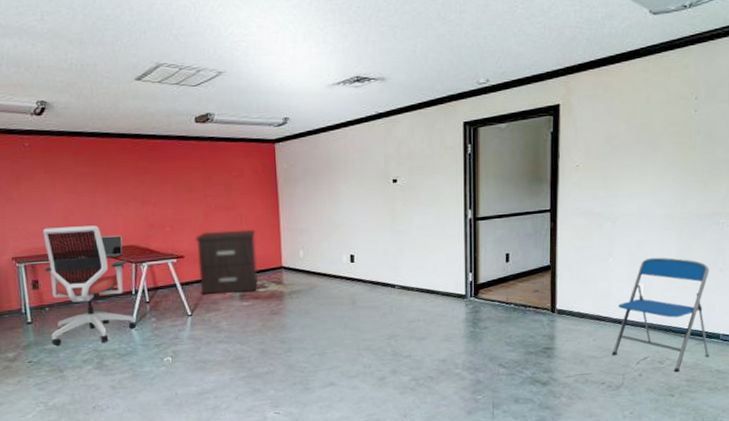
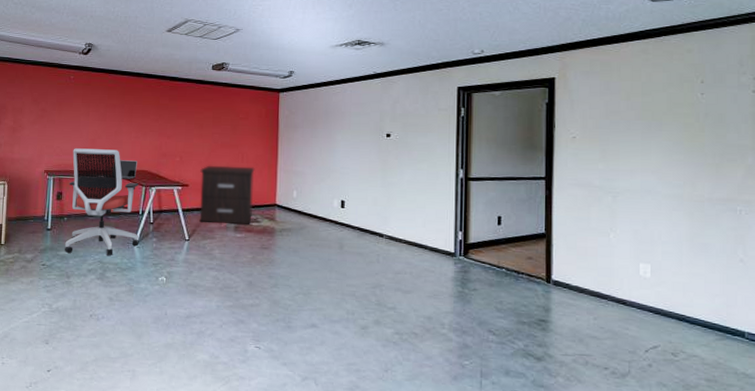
folding chair: present [611,257,710,372] -> none [615,238,733,368]

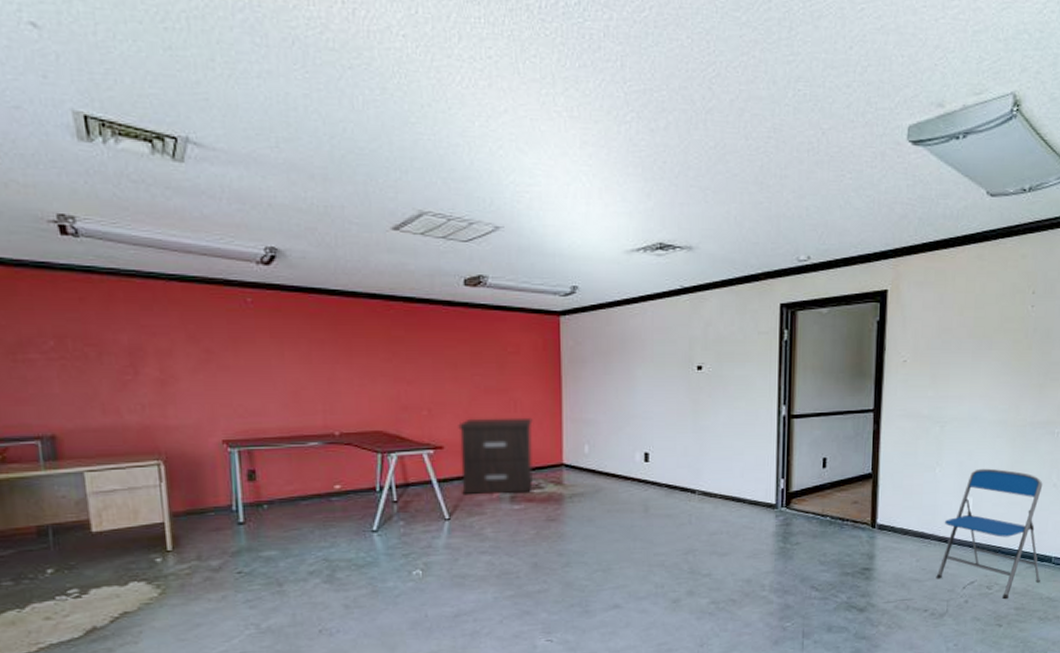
office chair: present [65,148,140,256] -> none [264,404,380,554]
laptop: present [113,160,137,180] -> none [330,418,367,445]
folding chair: none [615,238,733,368] -> present [936,468,1043,599]

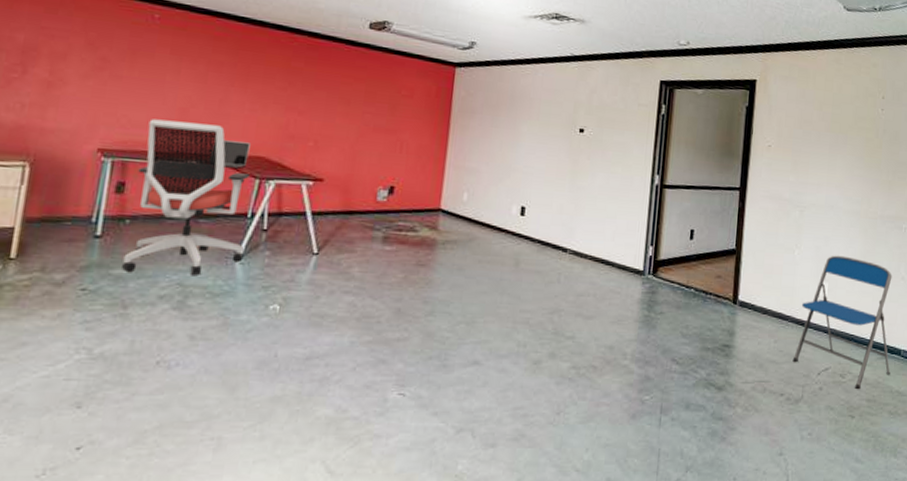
office chair: none [264,404,380,554] -> present [122,119,250,276]
laptop: none [330,418,367,445] -> present [211,140,251,169]
nightstand: present [458,417,533,496] -> none [335,154,416,235]

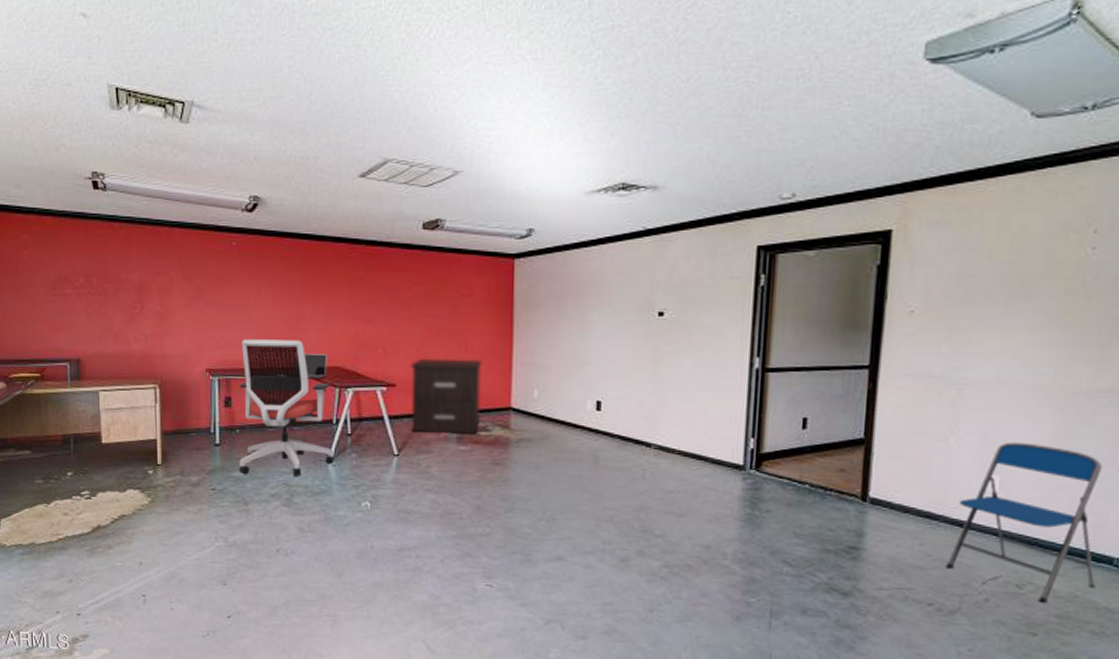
nightstand: none [335,154,416,235] -> present [410,358,483,435]

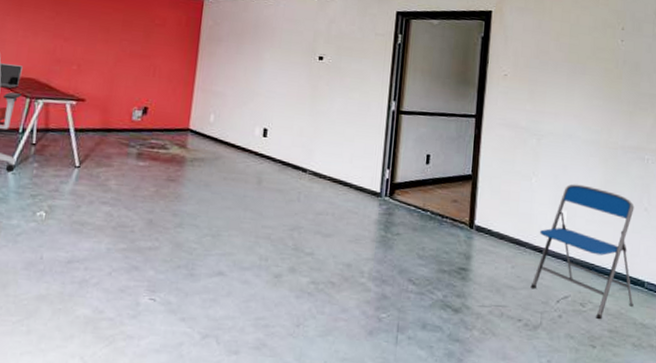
nightstand: present [410,358,483,435] -> none [95,77,168,152]

